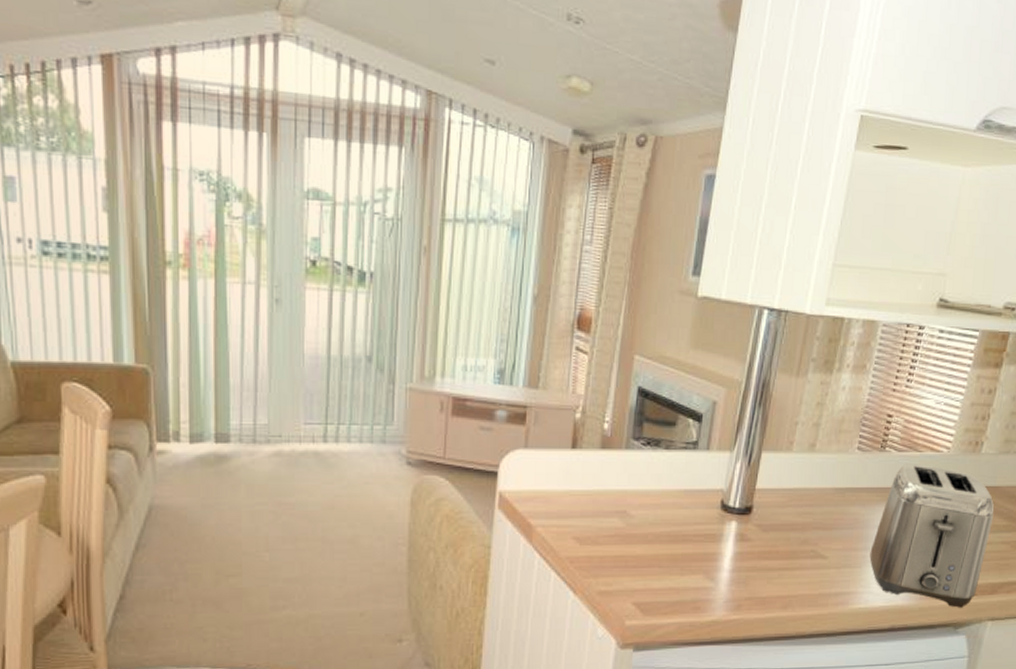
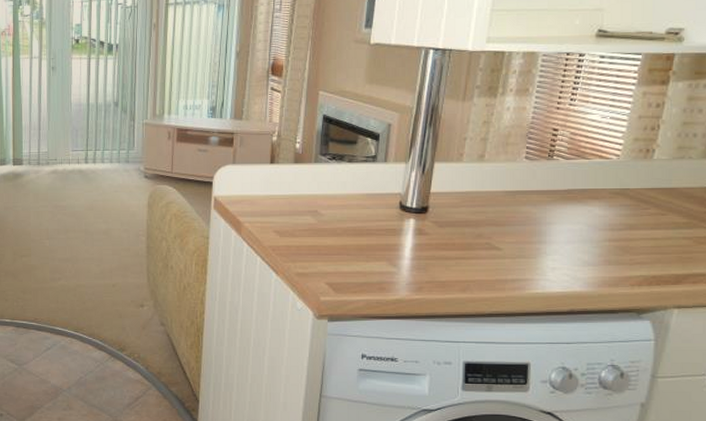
toaster: present [869,463,994,608] -> none [544,169,672,296]

